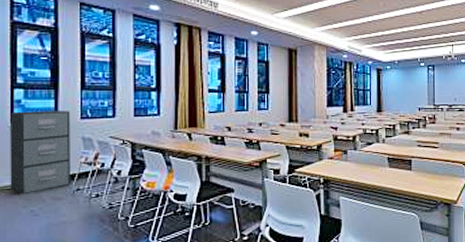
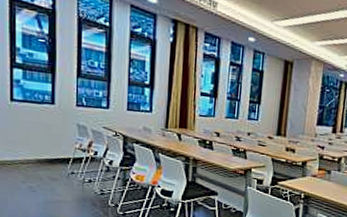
filing cabinet: present [9,111,71,195] -> none [9,91,67,171]

